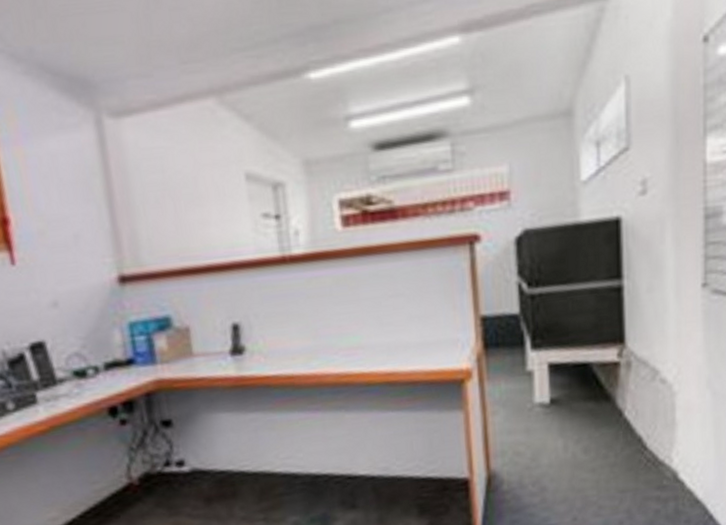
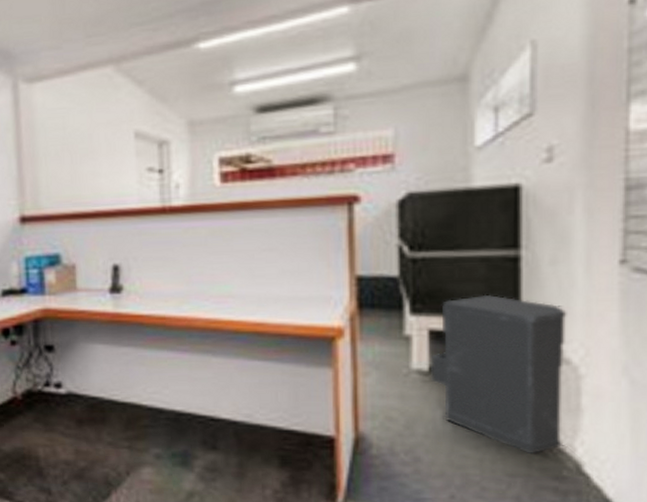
filing cabinet: none [551,324,664,470] -> present [431,294,567,455]

